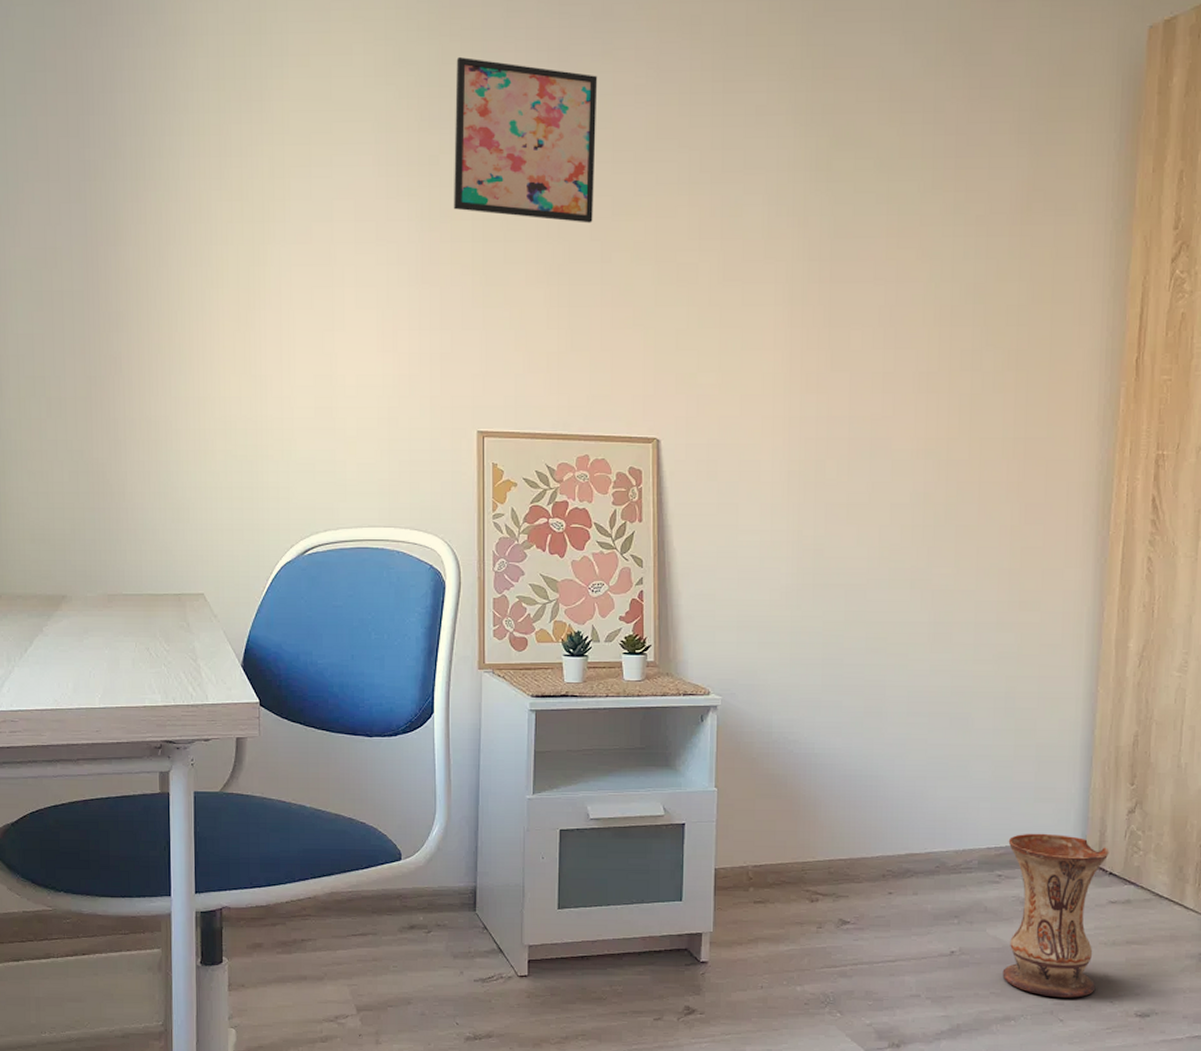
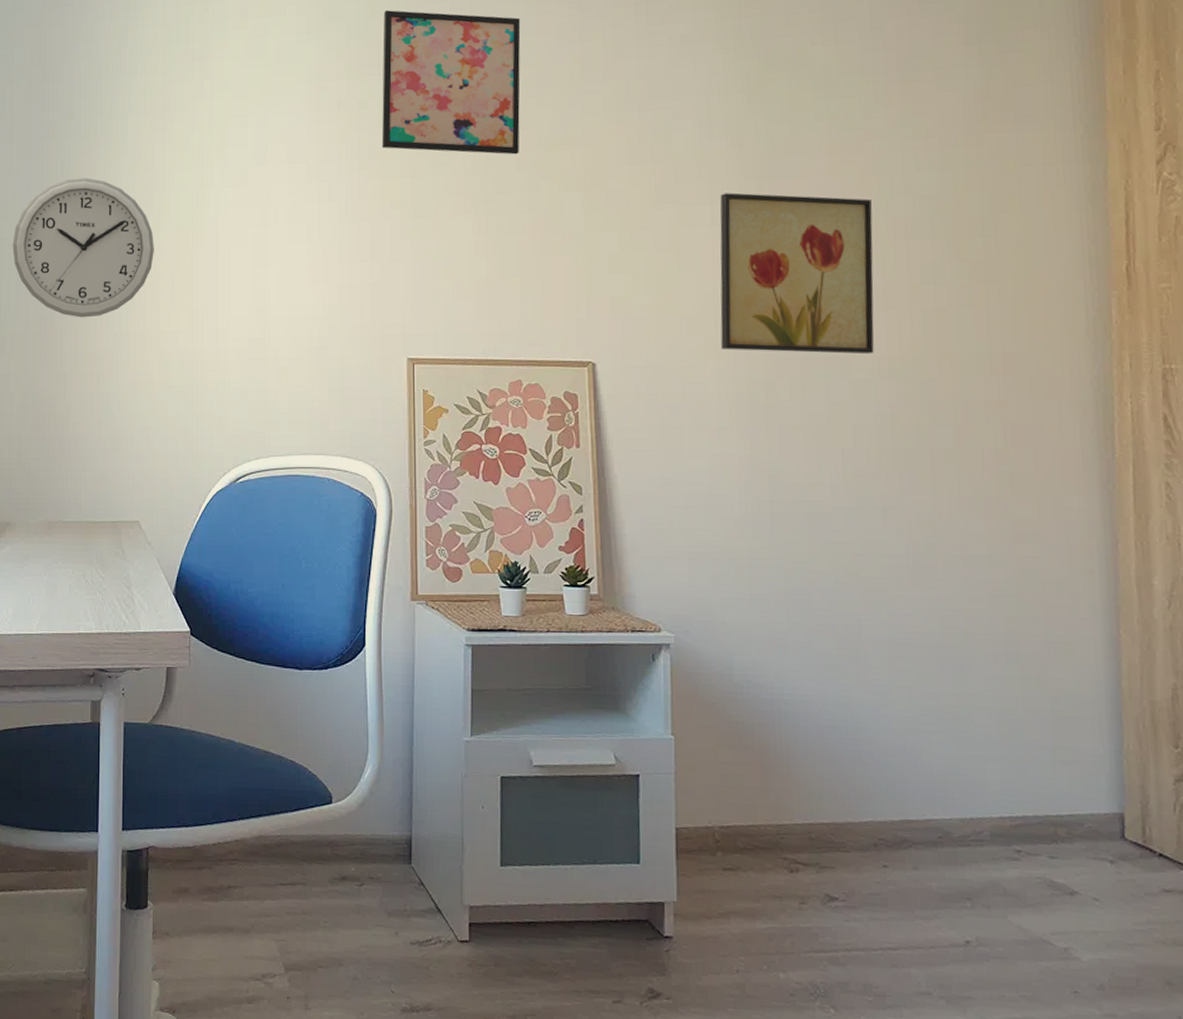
wall clock: none [54,226,213,381] -> present [12,177,154,318]
wall art: none [778,273,922,436] -> present [720,192,874,355]
vase: present [1002,833,1109,998] -> none [1025,801,1157,1010]

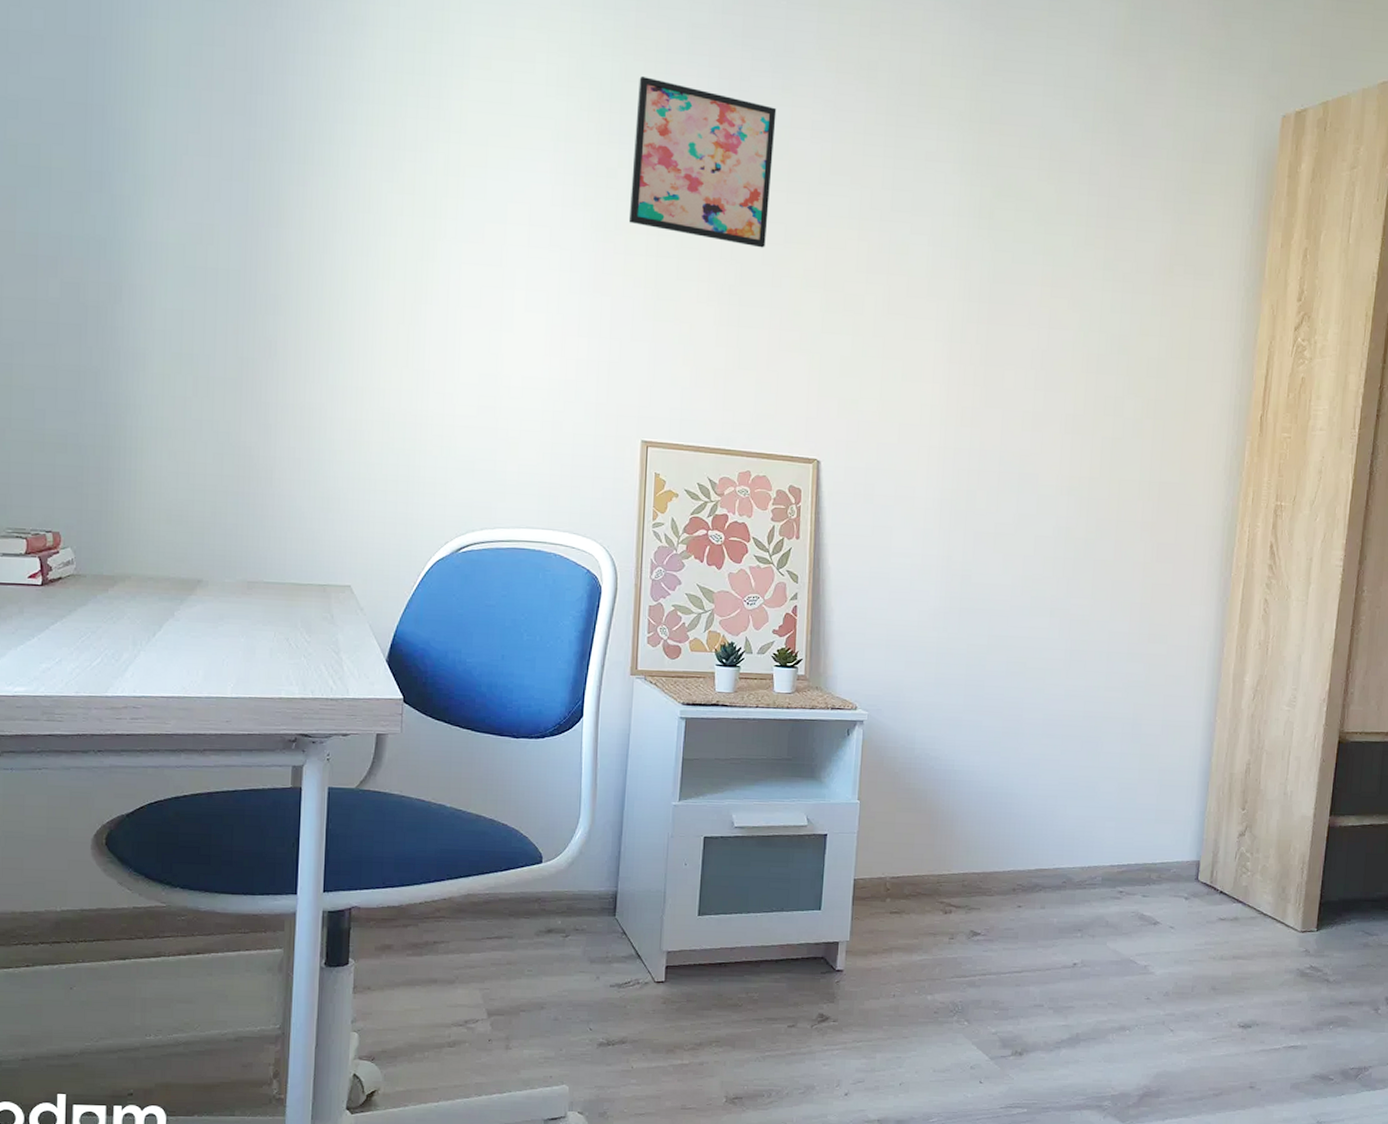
wall clock: present [12,177,154,318] -> none [208,208,377,366]
wall art: present [720,192,874,355] -> none [933,311,1072,473]

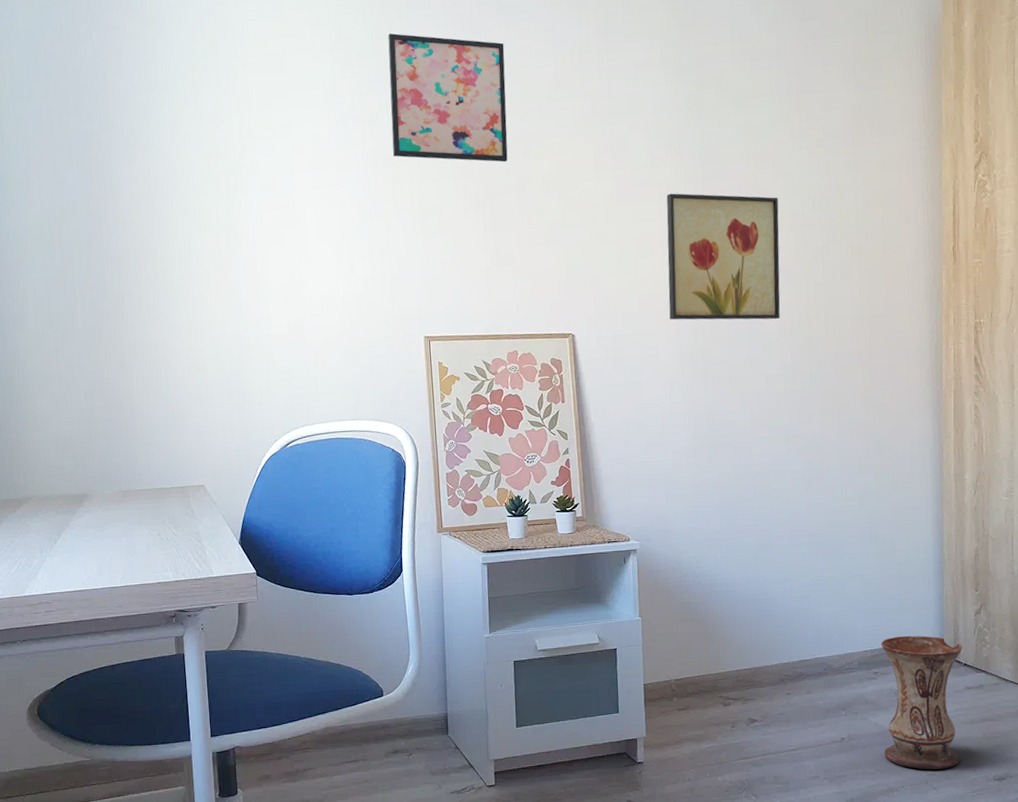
wall art: none [933,311,1072,473] -> present [666,193,780,320]
vase: none [1120,852,1221,1009] -> present [881,635,963,770]

